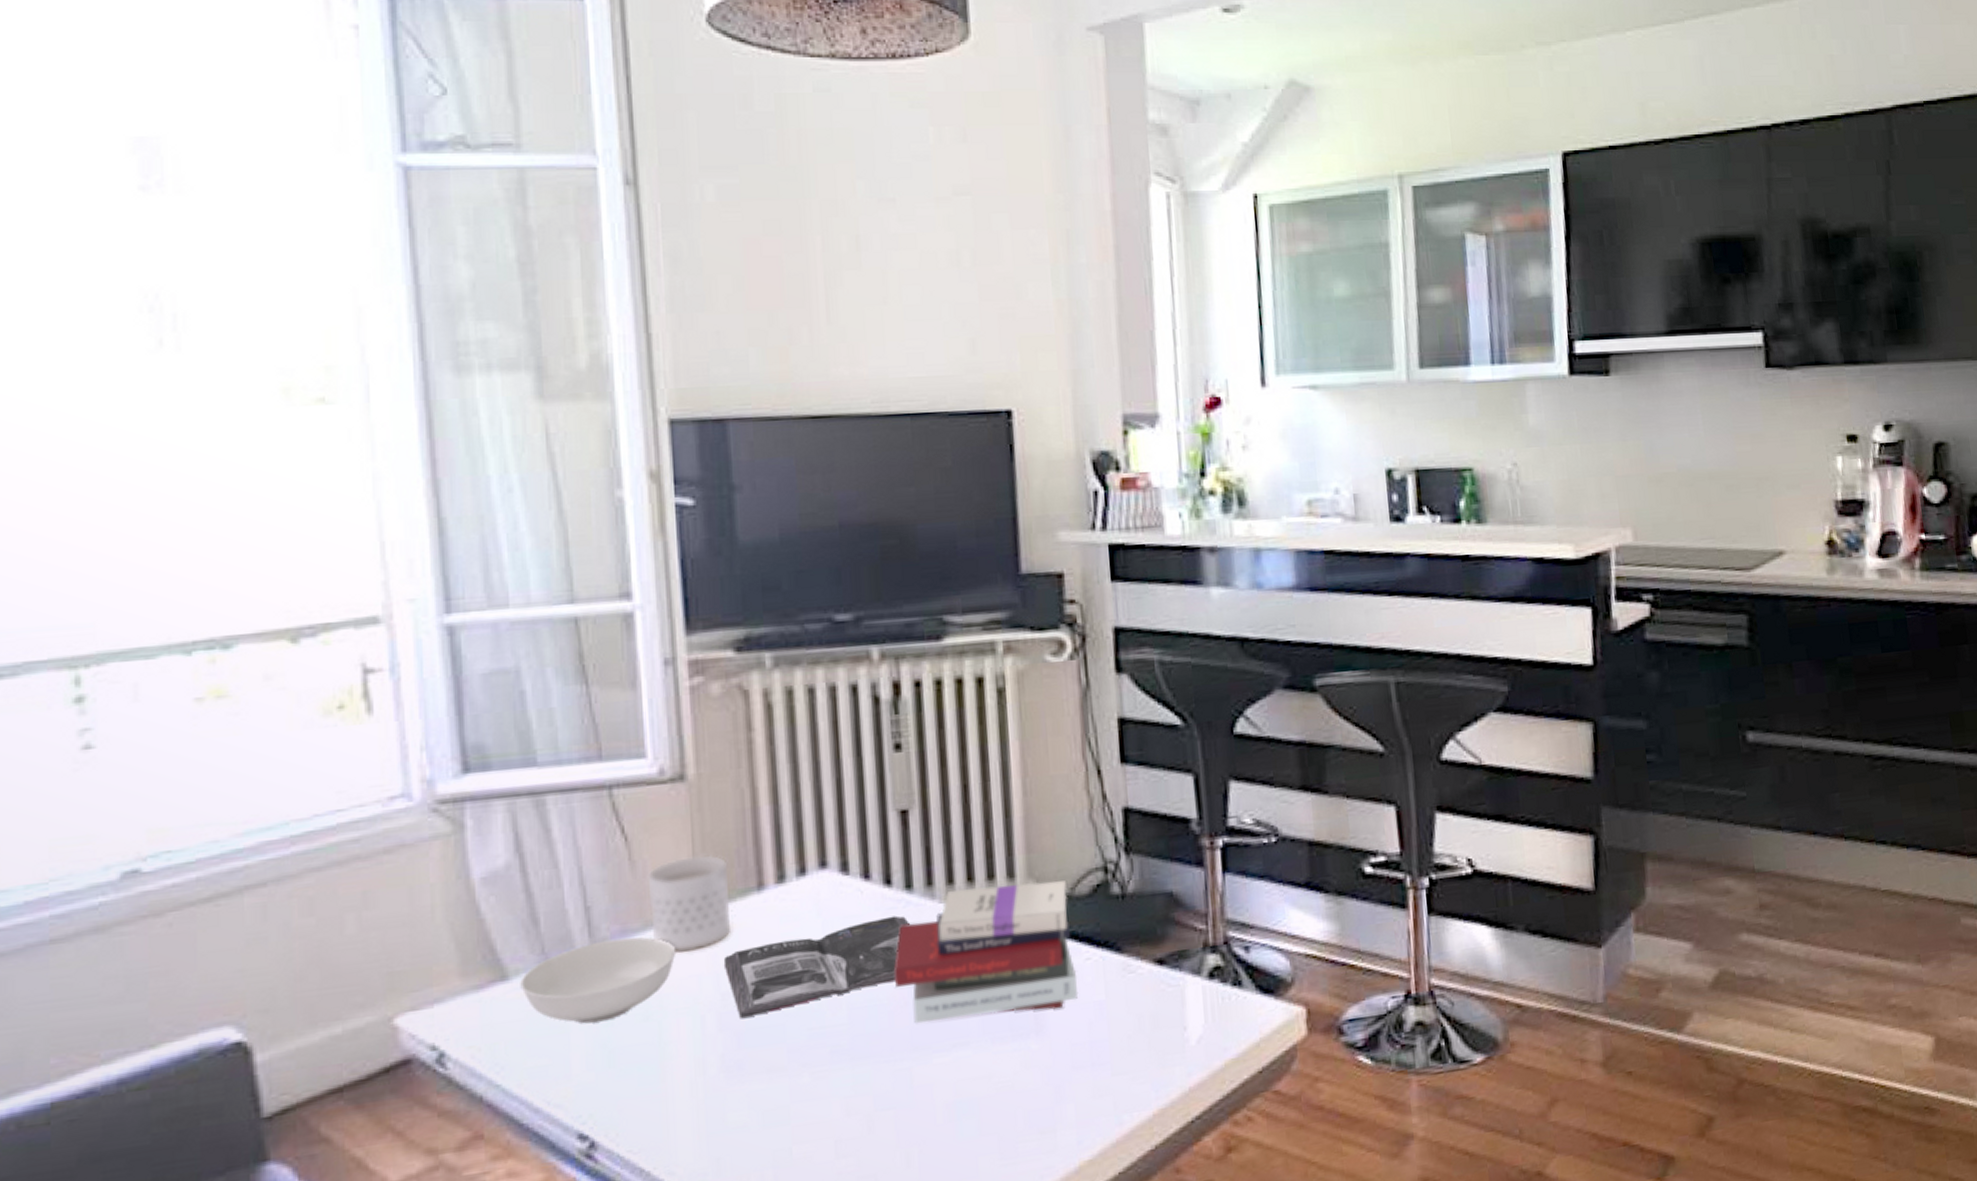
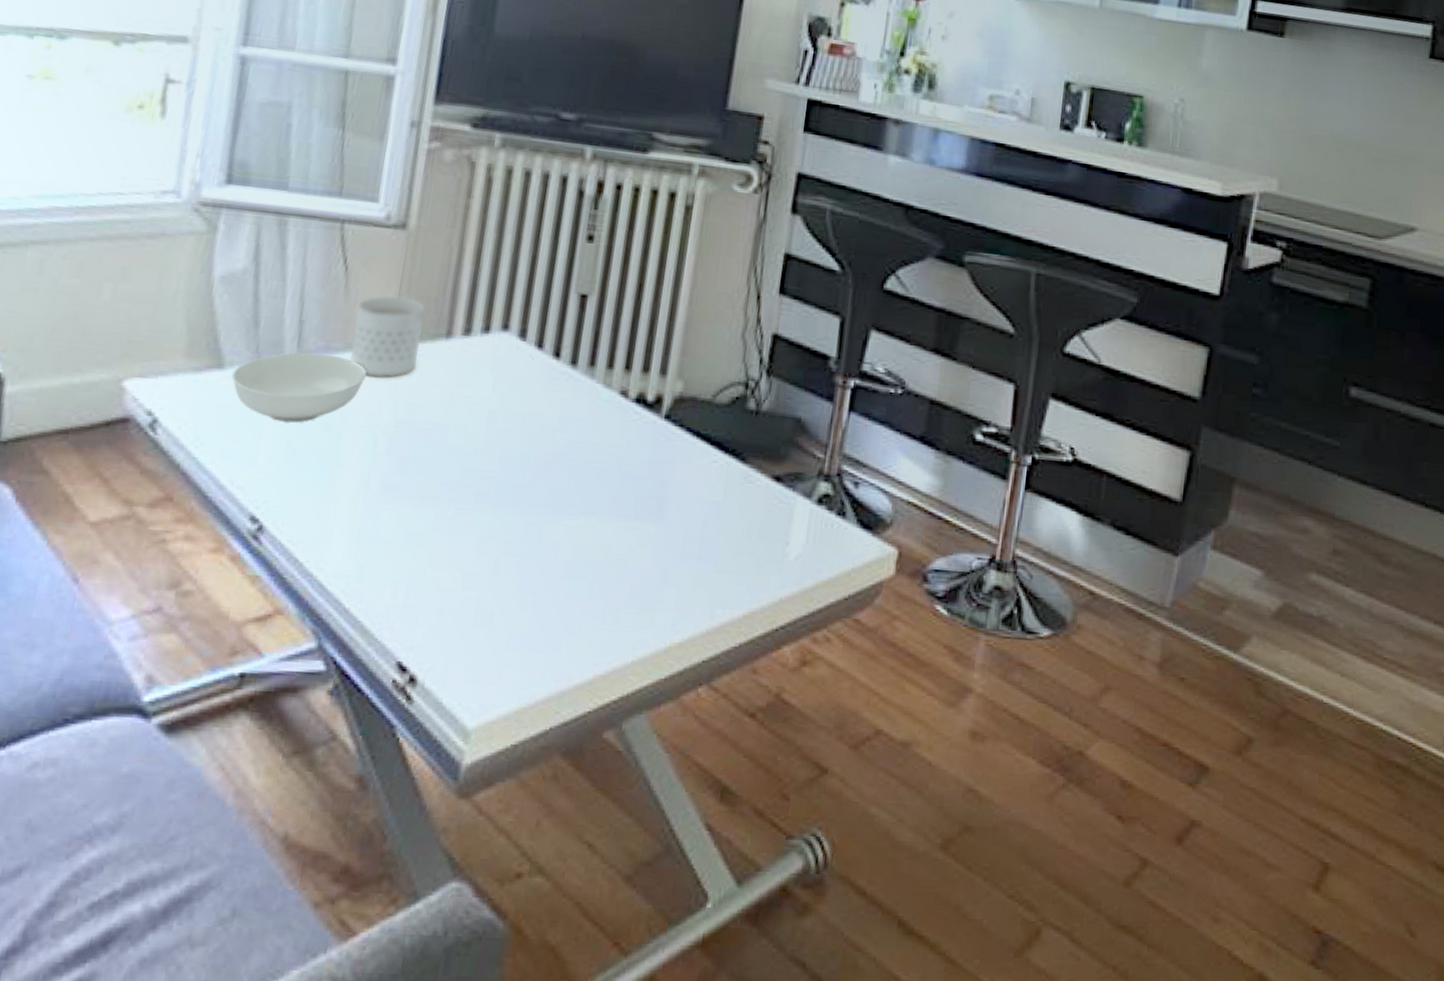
magazine: present [723,915,910,1020] -> none [403,385,568,448]
books: present [894,880,1079,1024] -> none [544,373,710,500]

